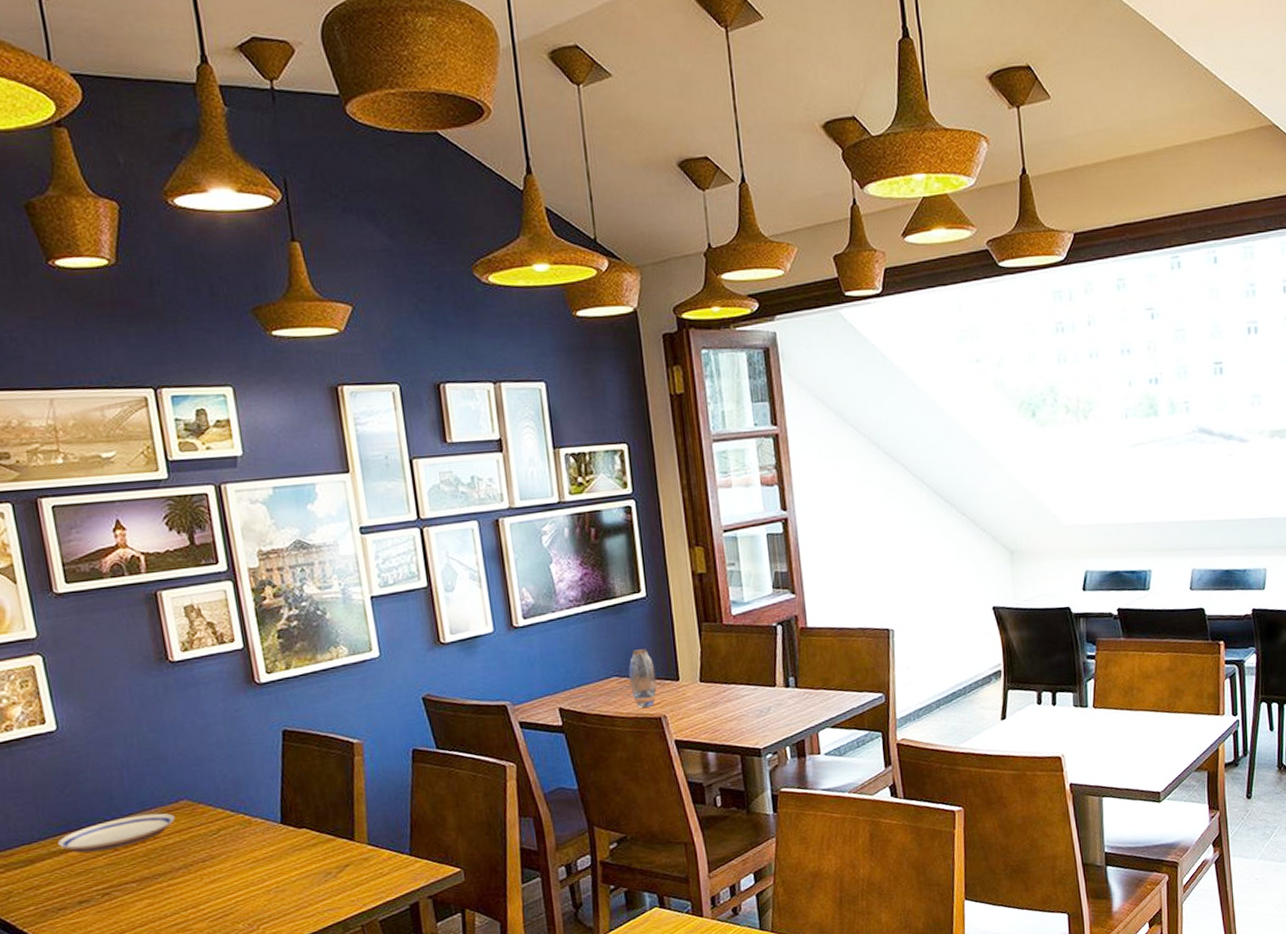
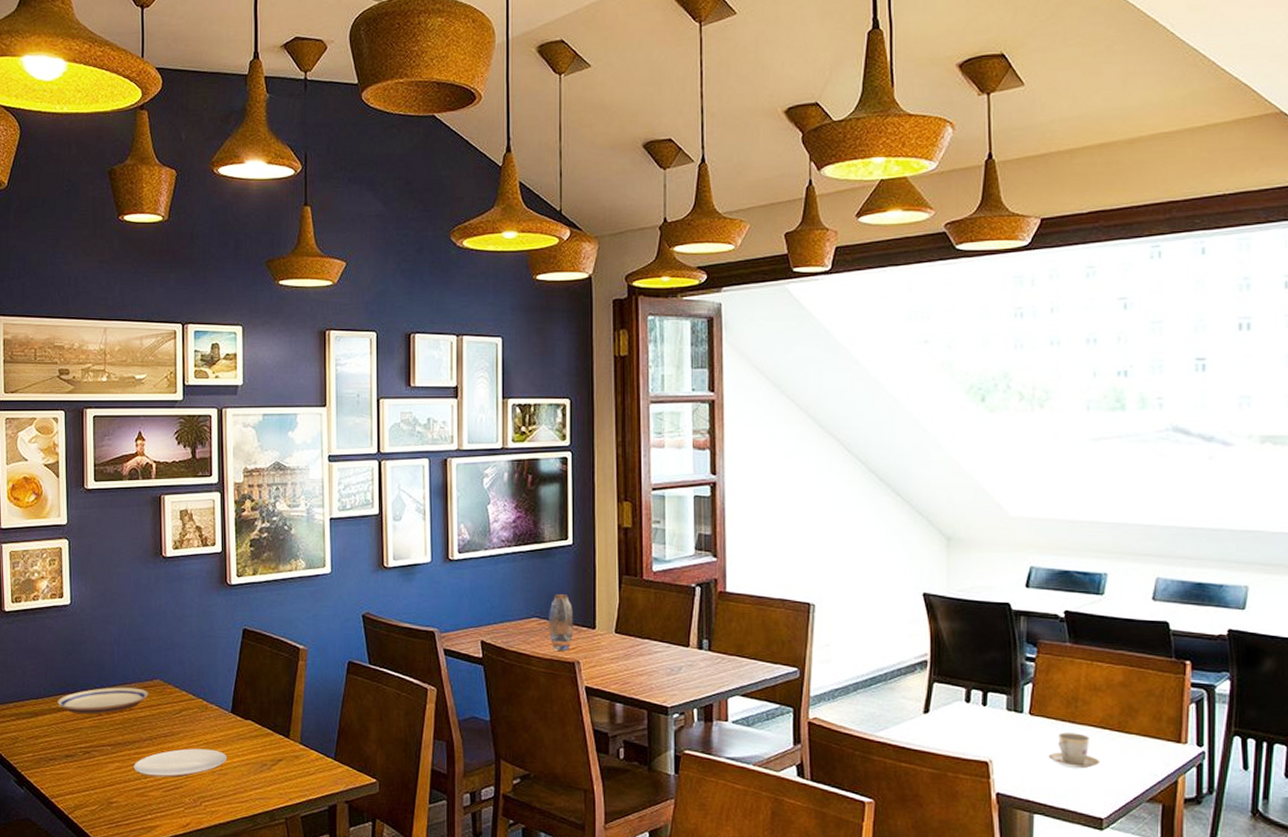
plate: none [168,866,283,909] -> present [133,748,227,778]
teacup: none [1111,719,1156,752] -> present [1048,732,1101,769]

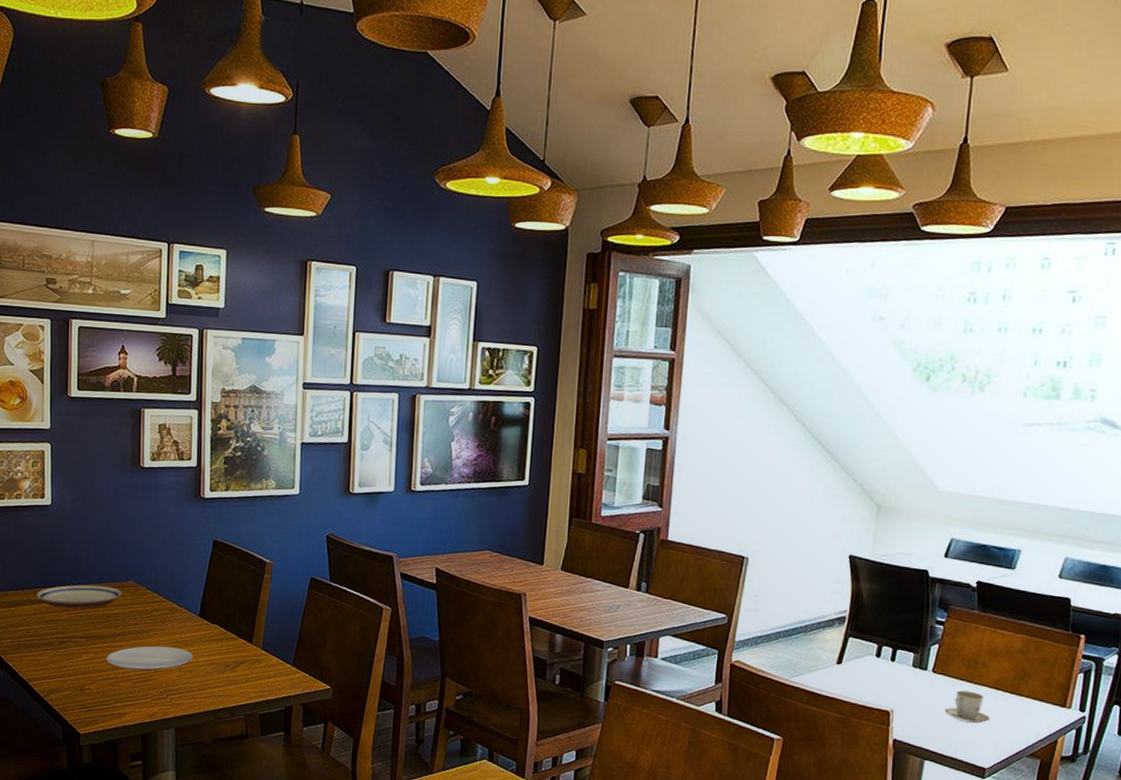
vase: present [549,594,574,651] -> none [499,530,524,583]

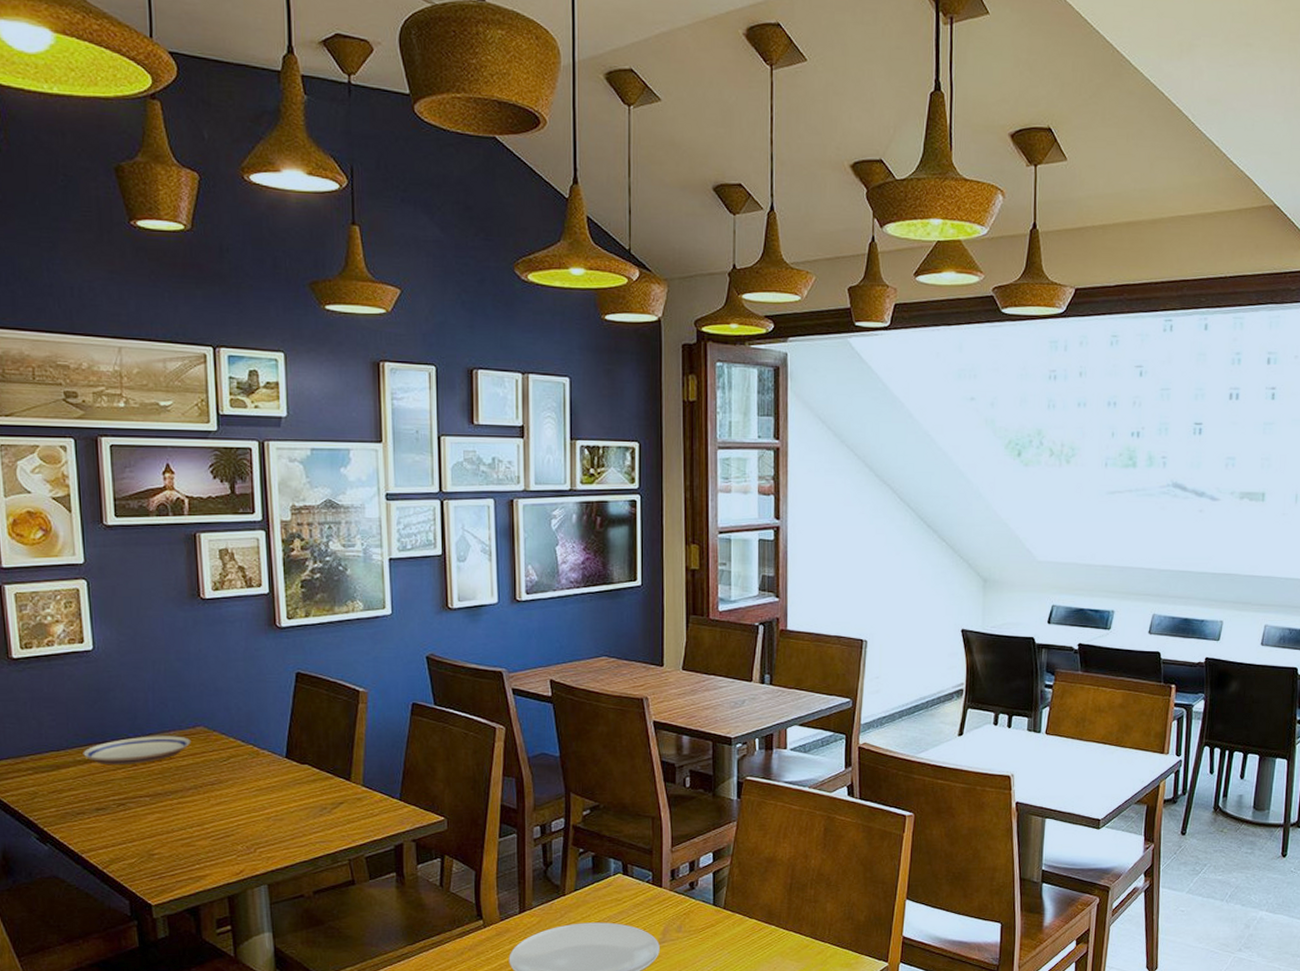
plate: present [106,645,194,672] -> none [177,795,283,826]
teacup: present [944,690,991,724] -> none [1059,748,1101,779]

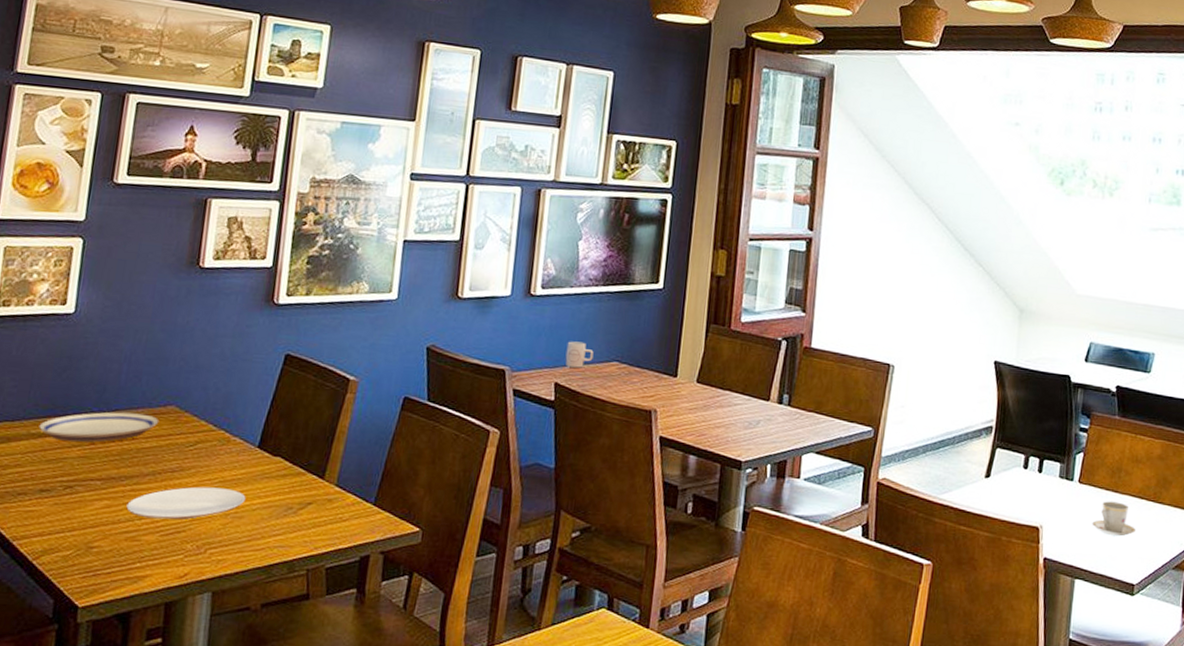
plate: none [177,795,283,826] -> present [126,486,246,521]
mug: none [557,641,583,665] -> present [564,341,594,368]
teacup: none [1059,748,1101,779] -> present [1092,501,1137,537]

